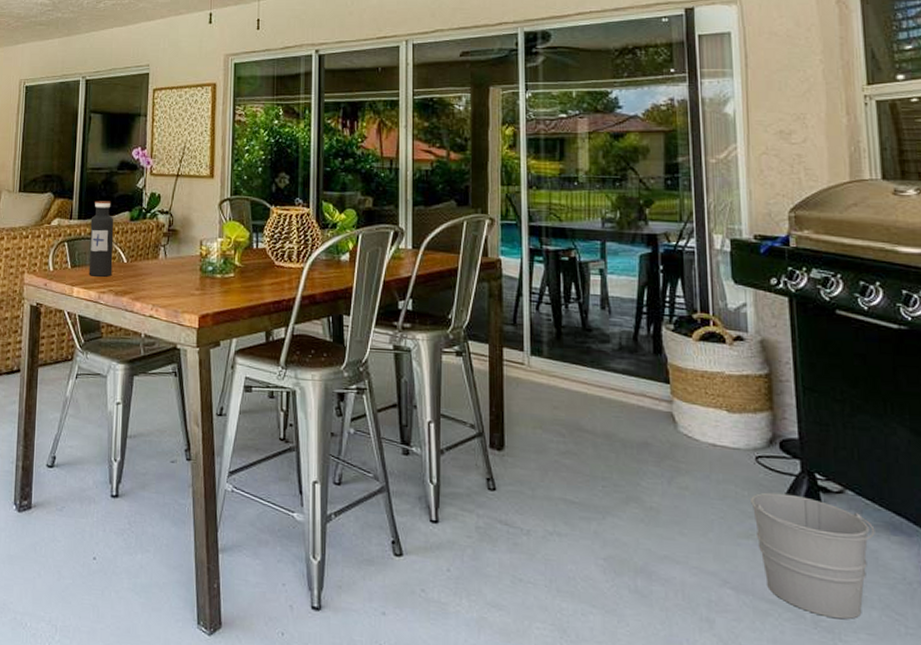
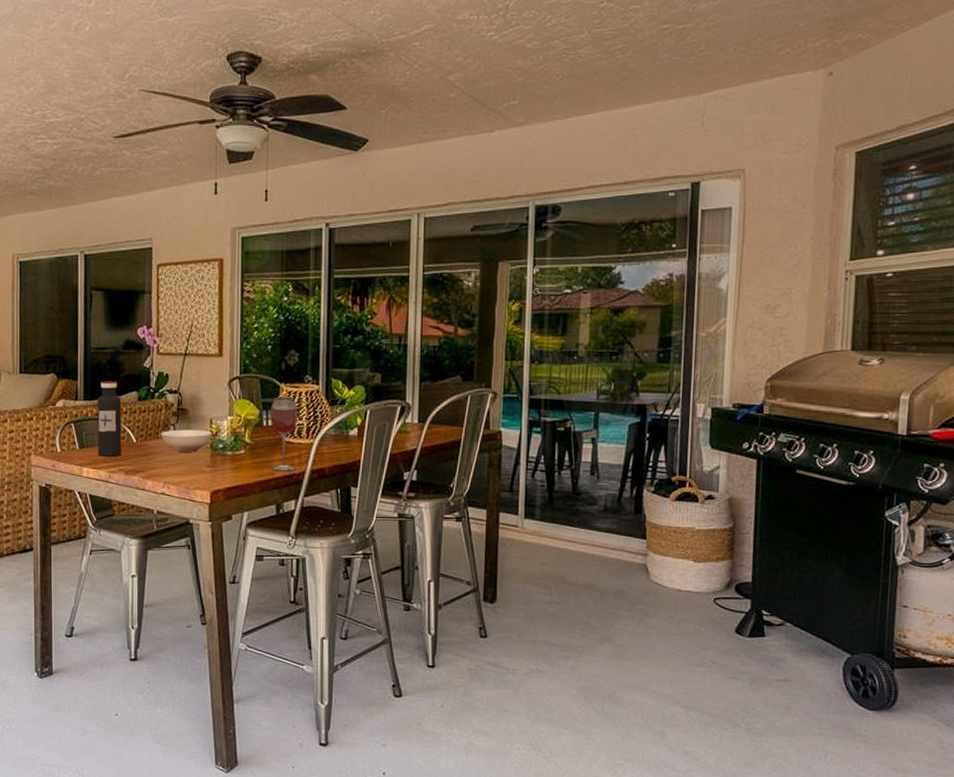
bowl: none [150,251,203,274] -> present [160,429,213,452]
wineglass: none [259,219,289,297] -> present [269,396,298,471]
bucket: present [751,492,875,620] -> none [706,628,806,726]

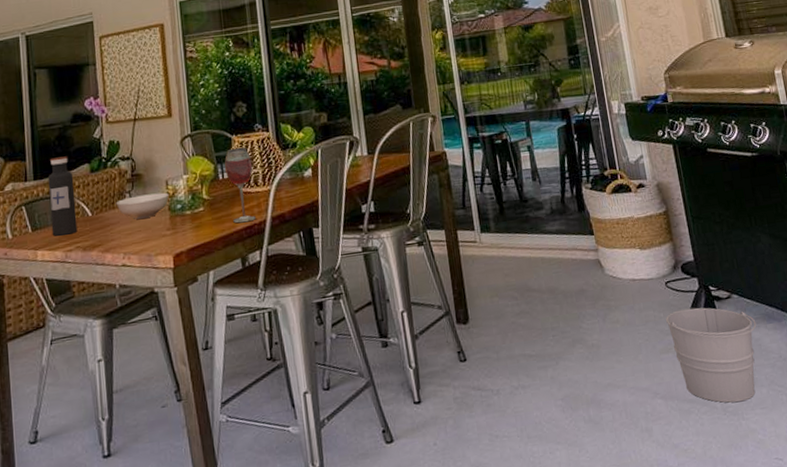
bucket: none [706,628,806,726] -> present [666,307,757,403]

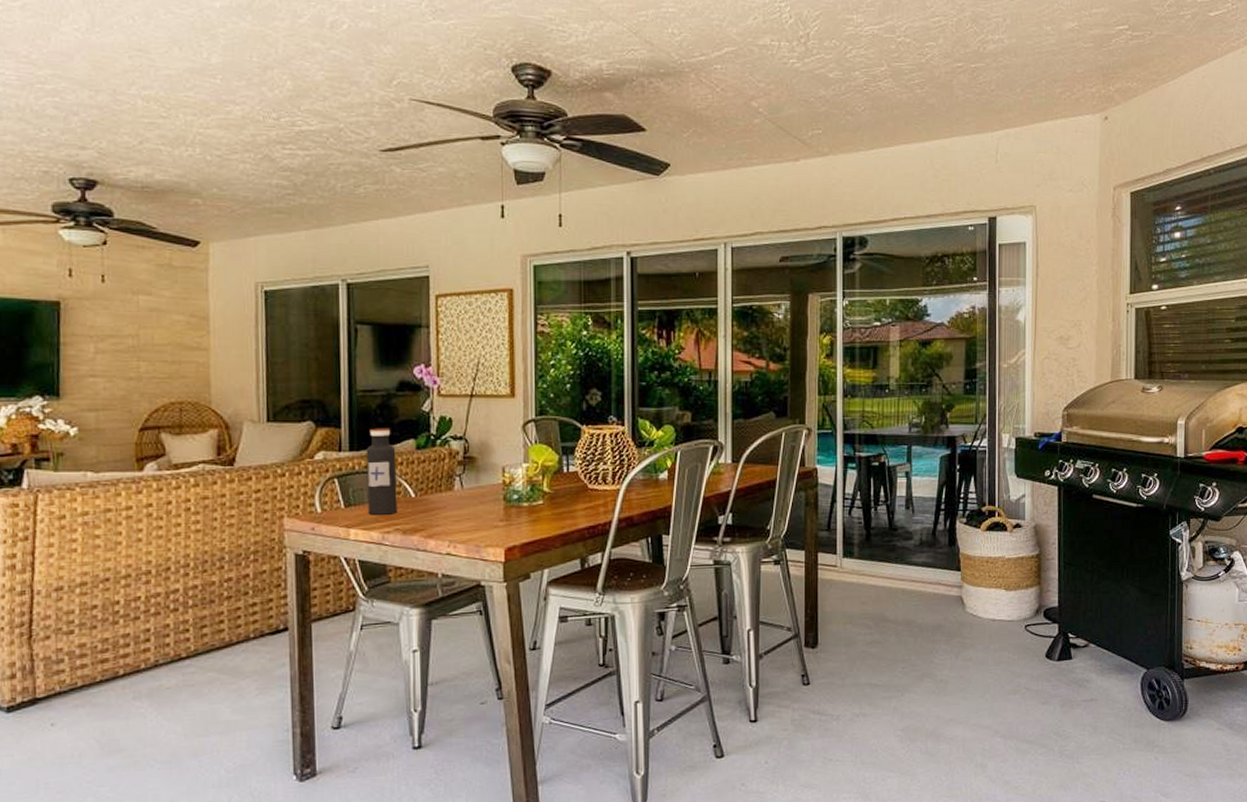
bowl: present [116,192,170,219] -> none [443,480,506,506]
wineglass: present [224,147,256,224] -> none [570,439,603,522]
bucket: present [666,307,757,403] -> none [1019,653,1108,747]

